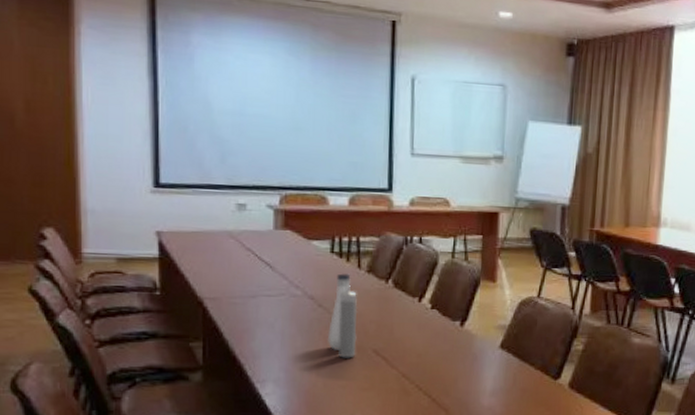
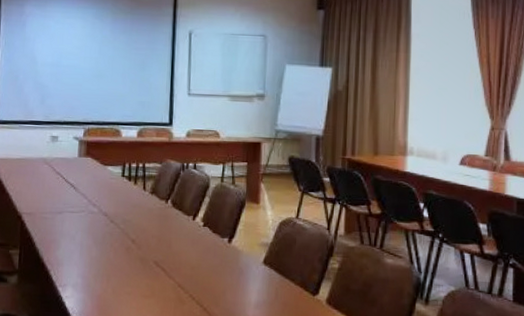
water bottle: present [327,273,358,358] -> none [116,194,143,268]

